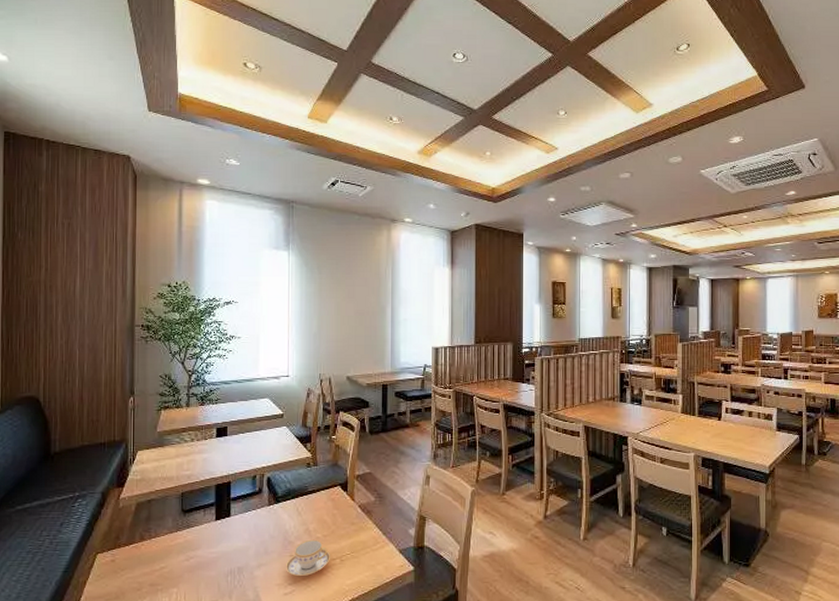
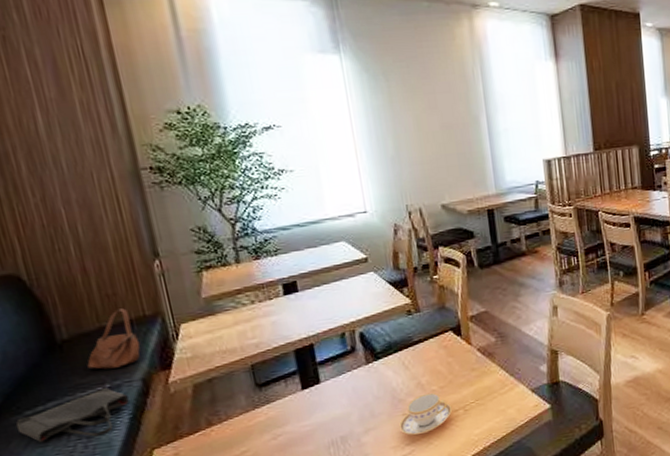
tote bag: none [8,495,89,535] -> present [16,387,129,443]
handbag: none [67,433,107,480] -> present [87,308,141,370]

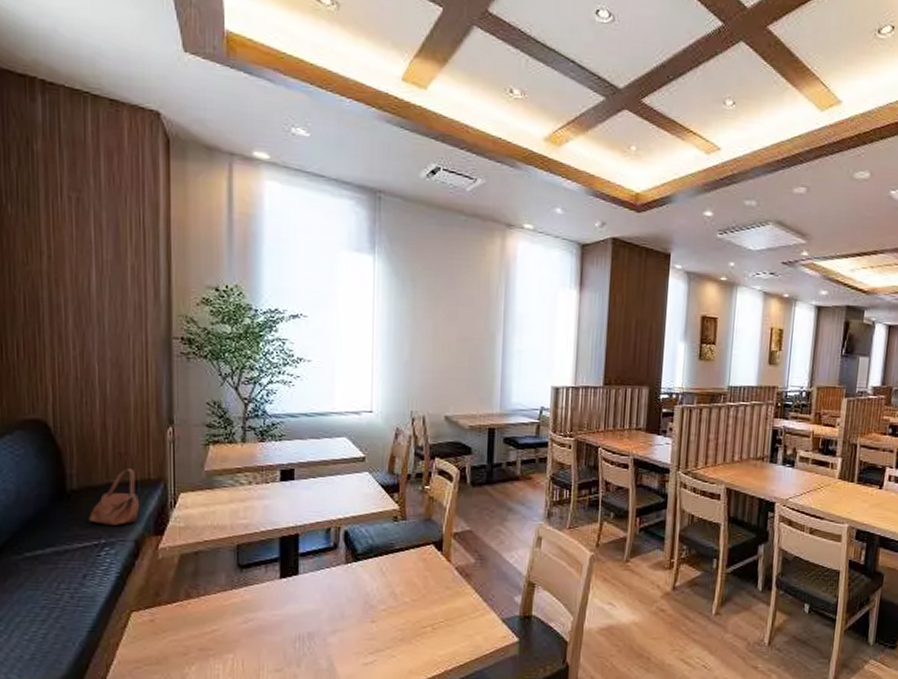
tote bag: present [16,387,129,443] -> none [14,542,119,589]
teacup: present [399,393,452,436] -> none [367,604,420,646]

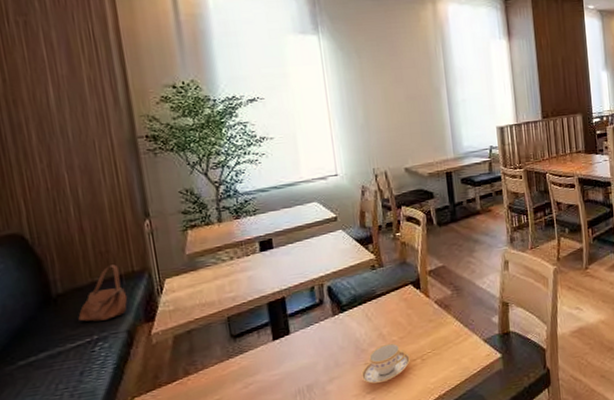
teacup: none [367,604,420,646] -> present [361,343,410,384]

